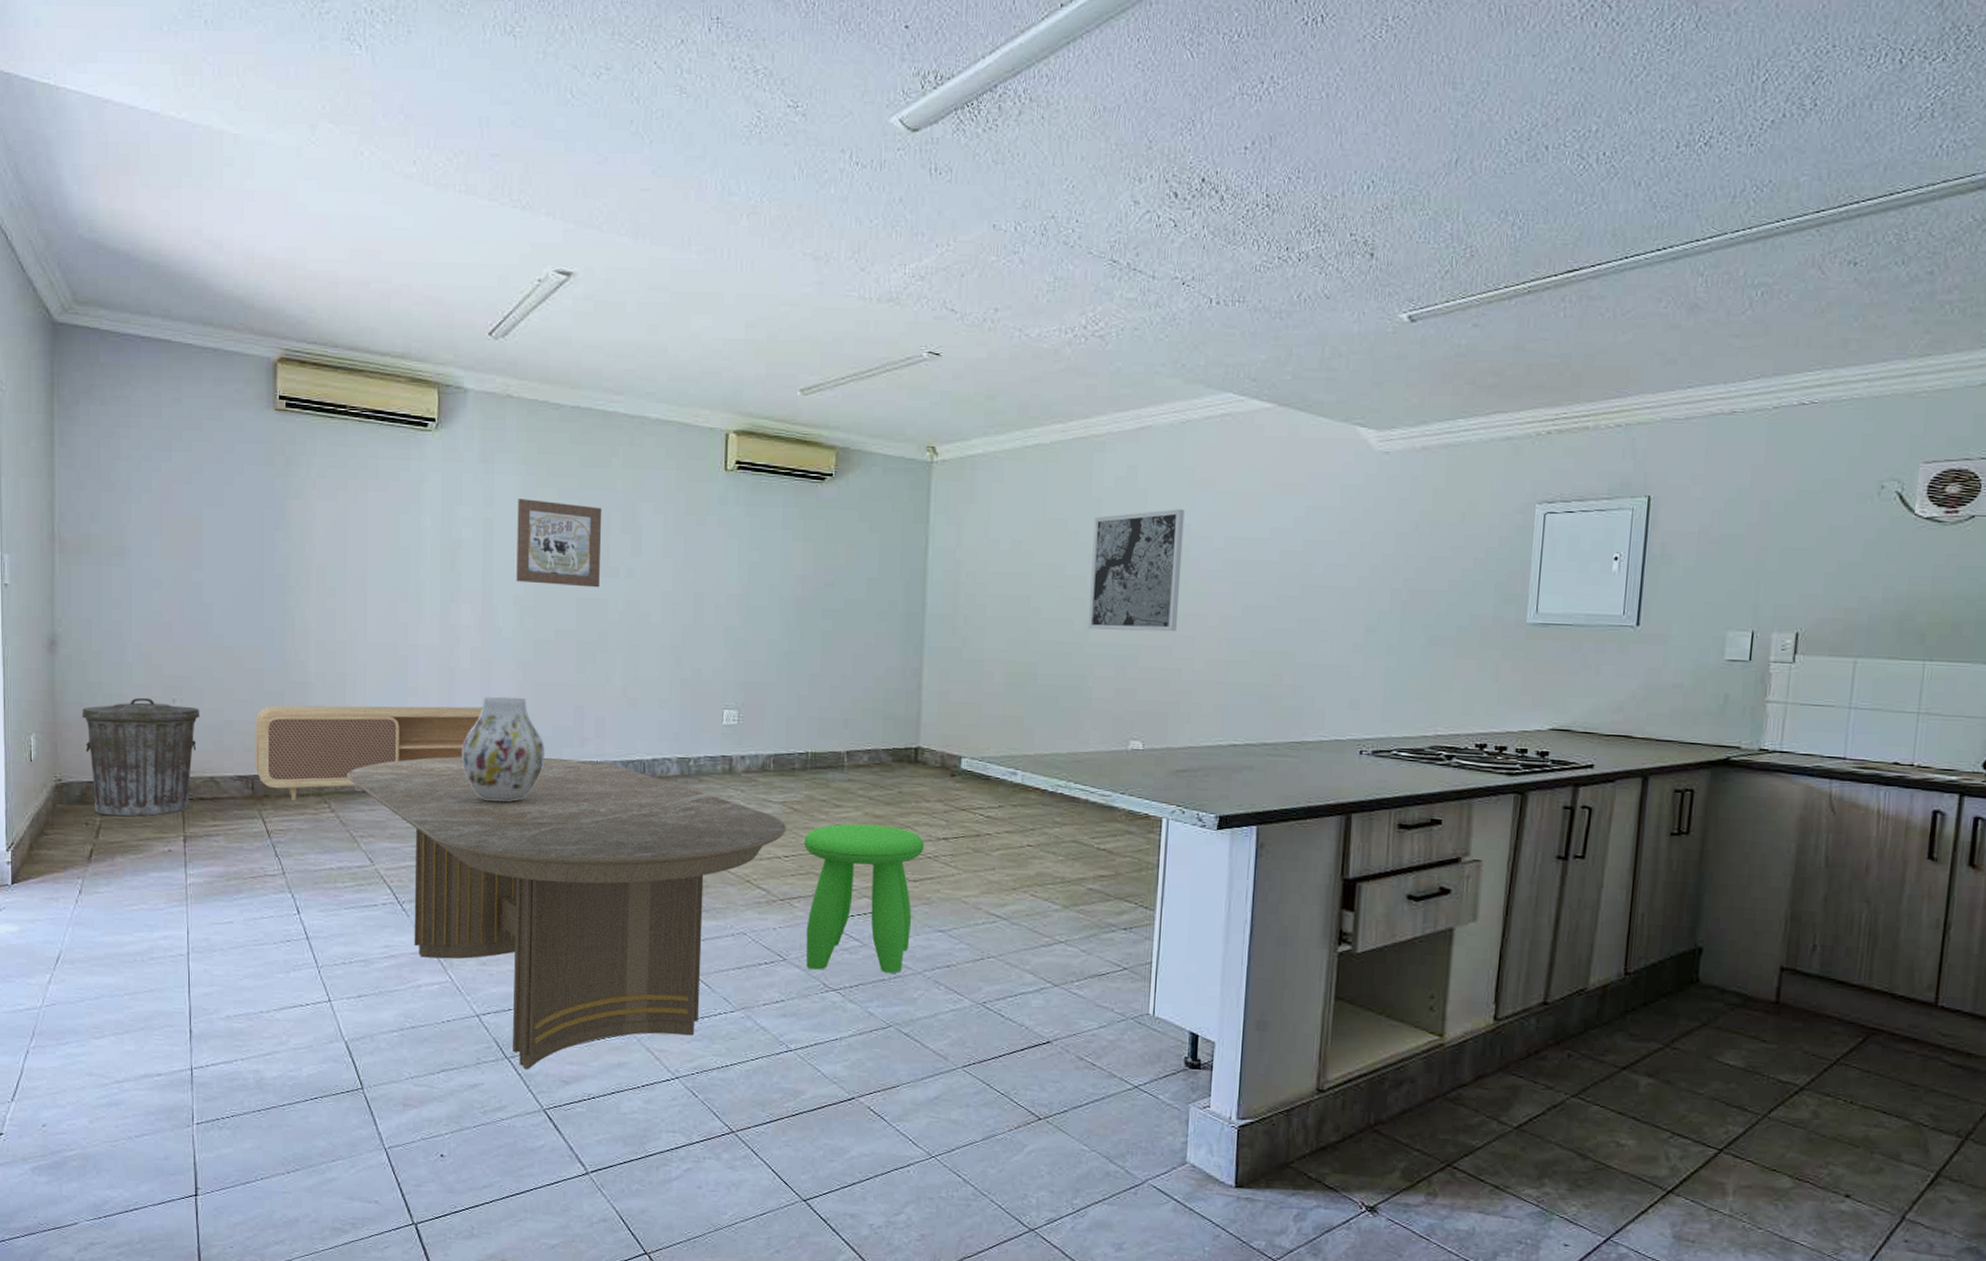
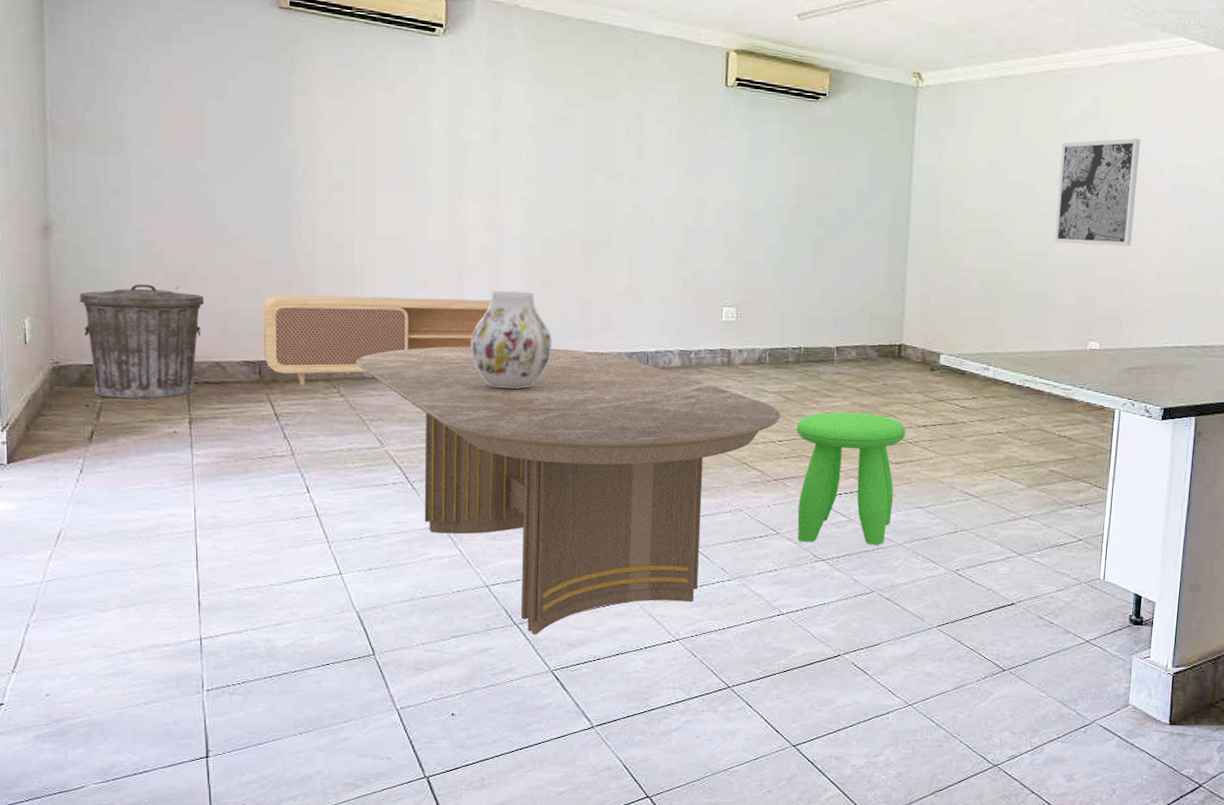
wall art: present [516,499,602,588] -> none [524,105,608,191]

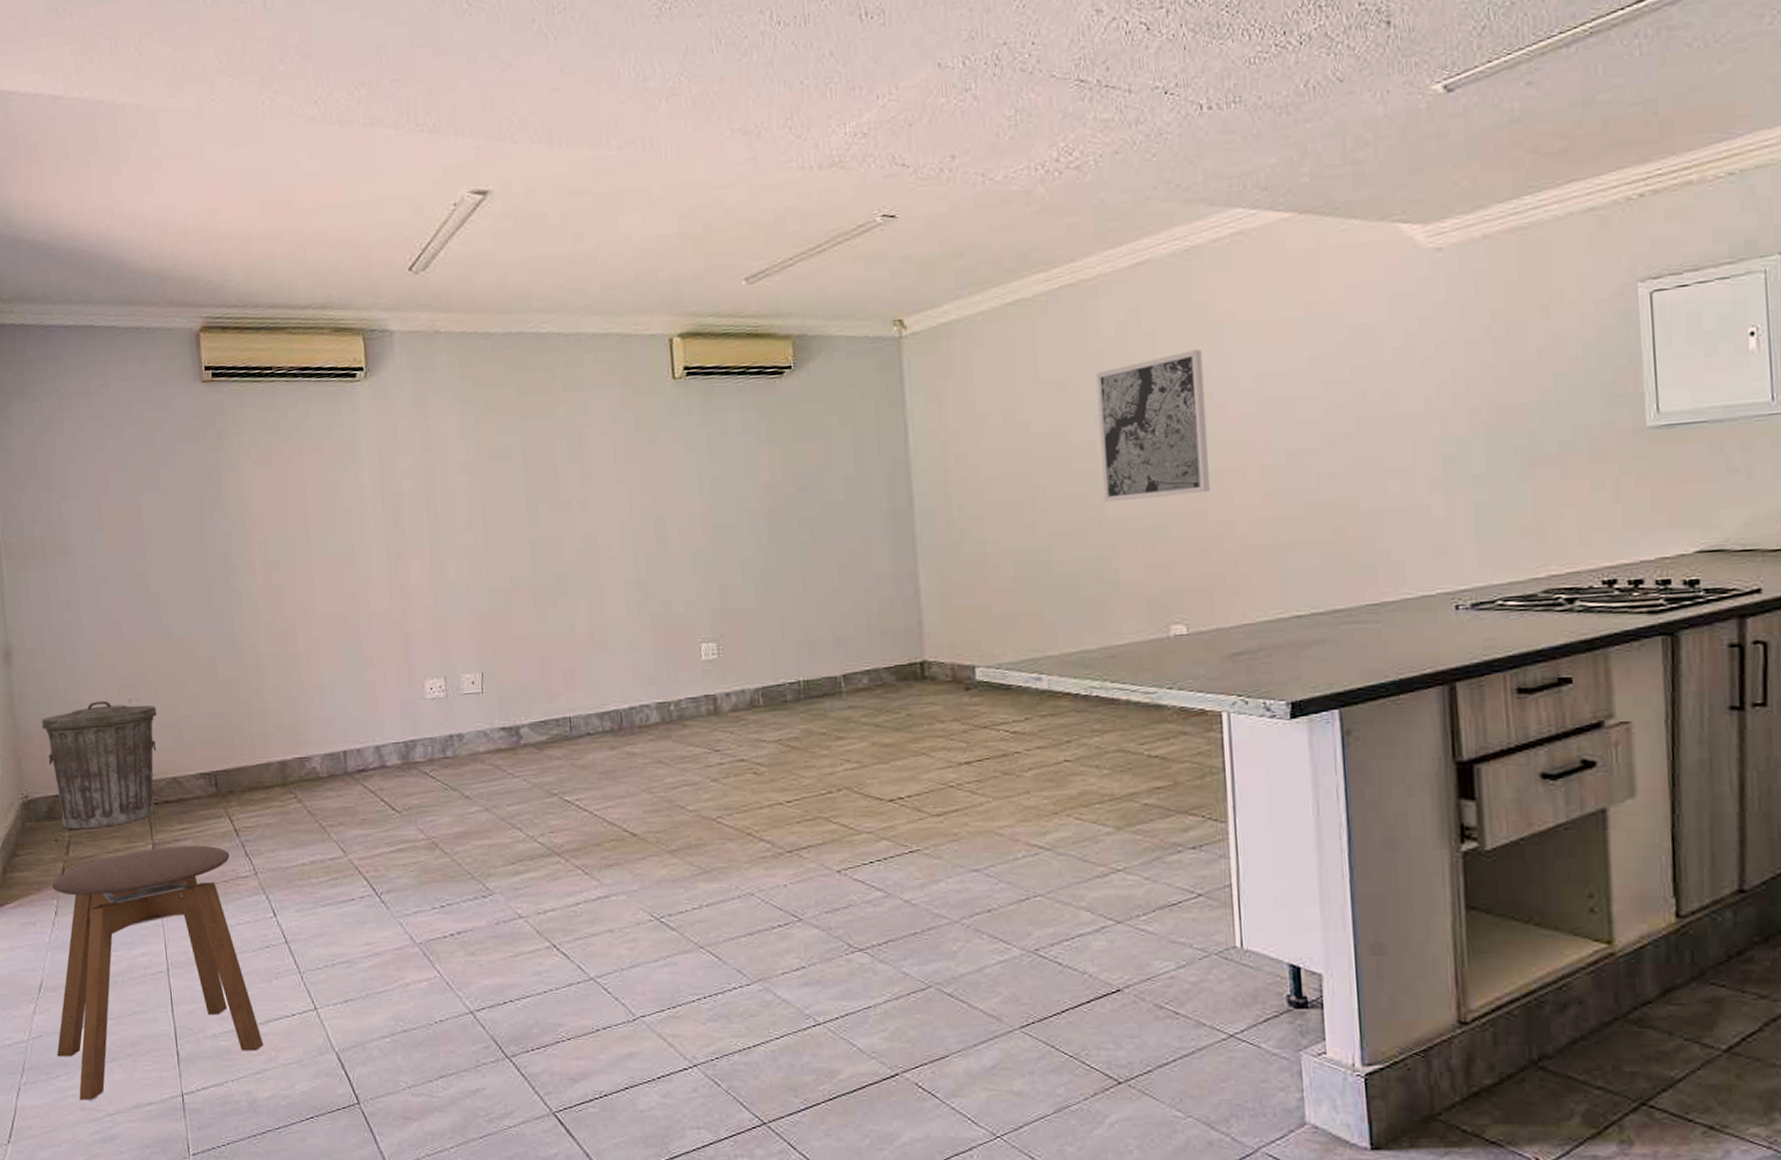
stool: none [72,422,286,639] -> present [52,845,263,1100]
tv stand: present [262,294,491,386] -> none [212,671,443,795]
dining table: present [356,346,781,635] -> none [309,716,787,1070]
vase: present [470,290,553,389] -> none [425,656,514,774]
stool: present [797,412,906,545] -> none [807,754,945,928]

